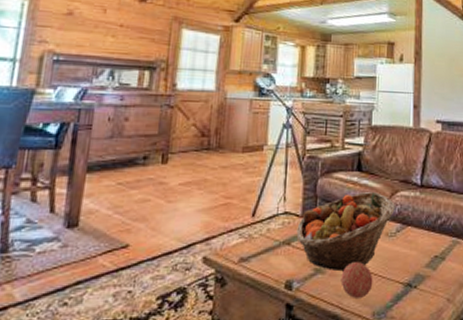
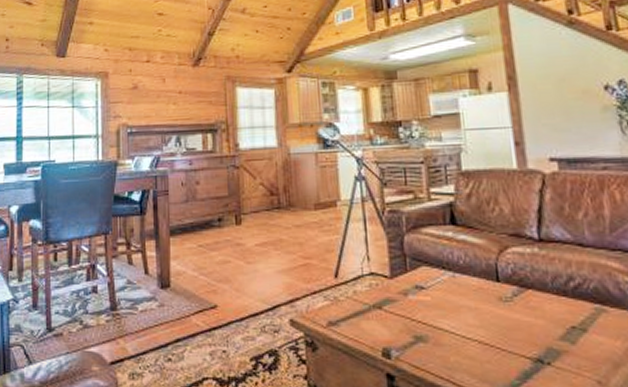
fruit basket: present [296,192,395,272] -> none [386,249,507,341]
decorative ball: present [340,262,373,298] -> none [447,330,491,373]

